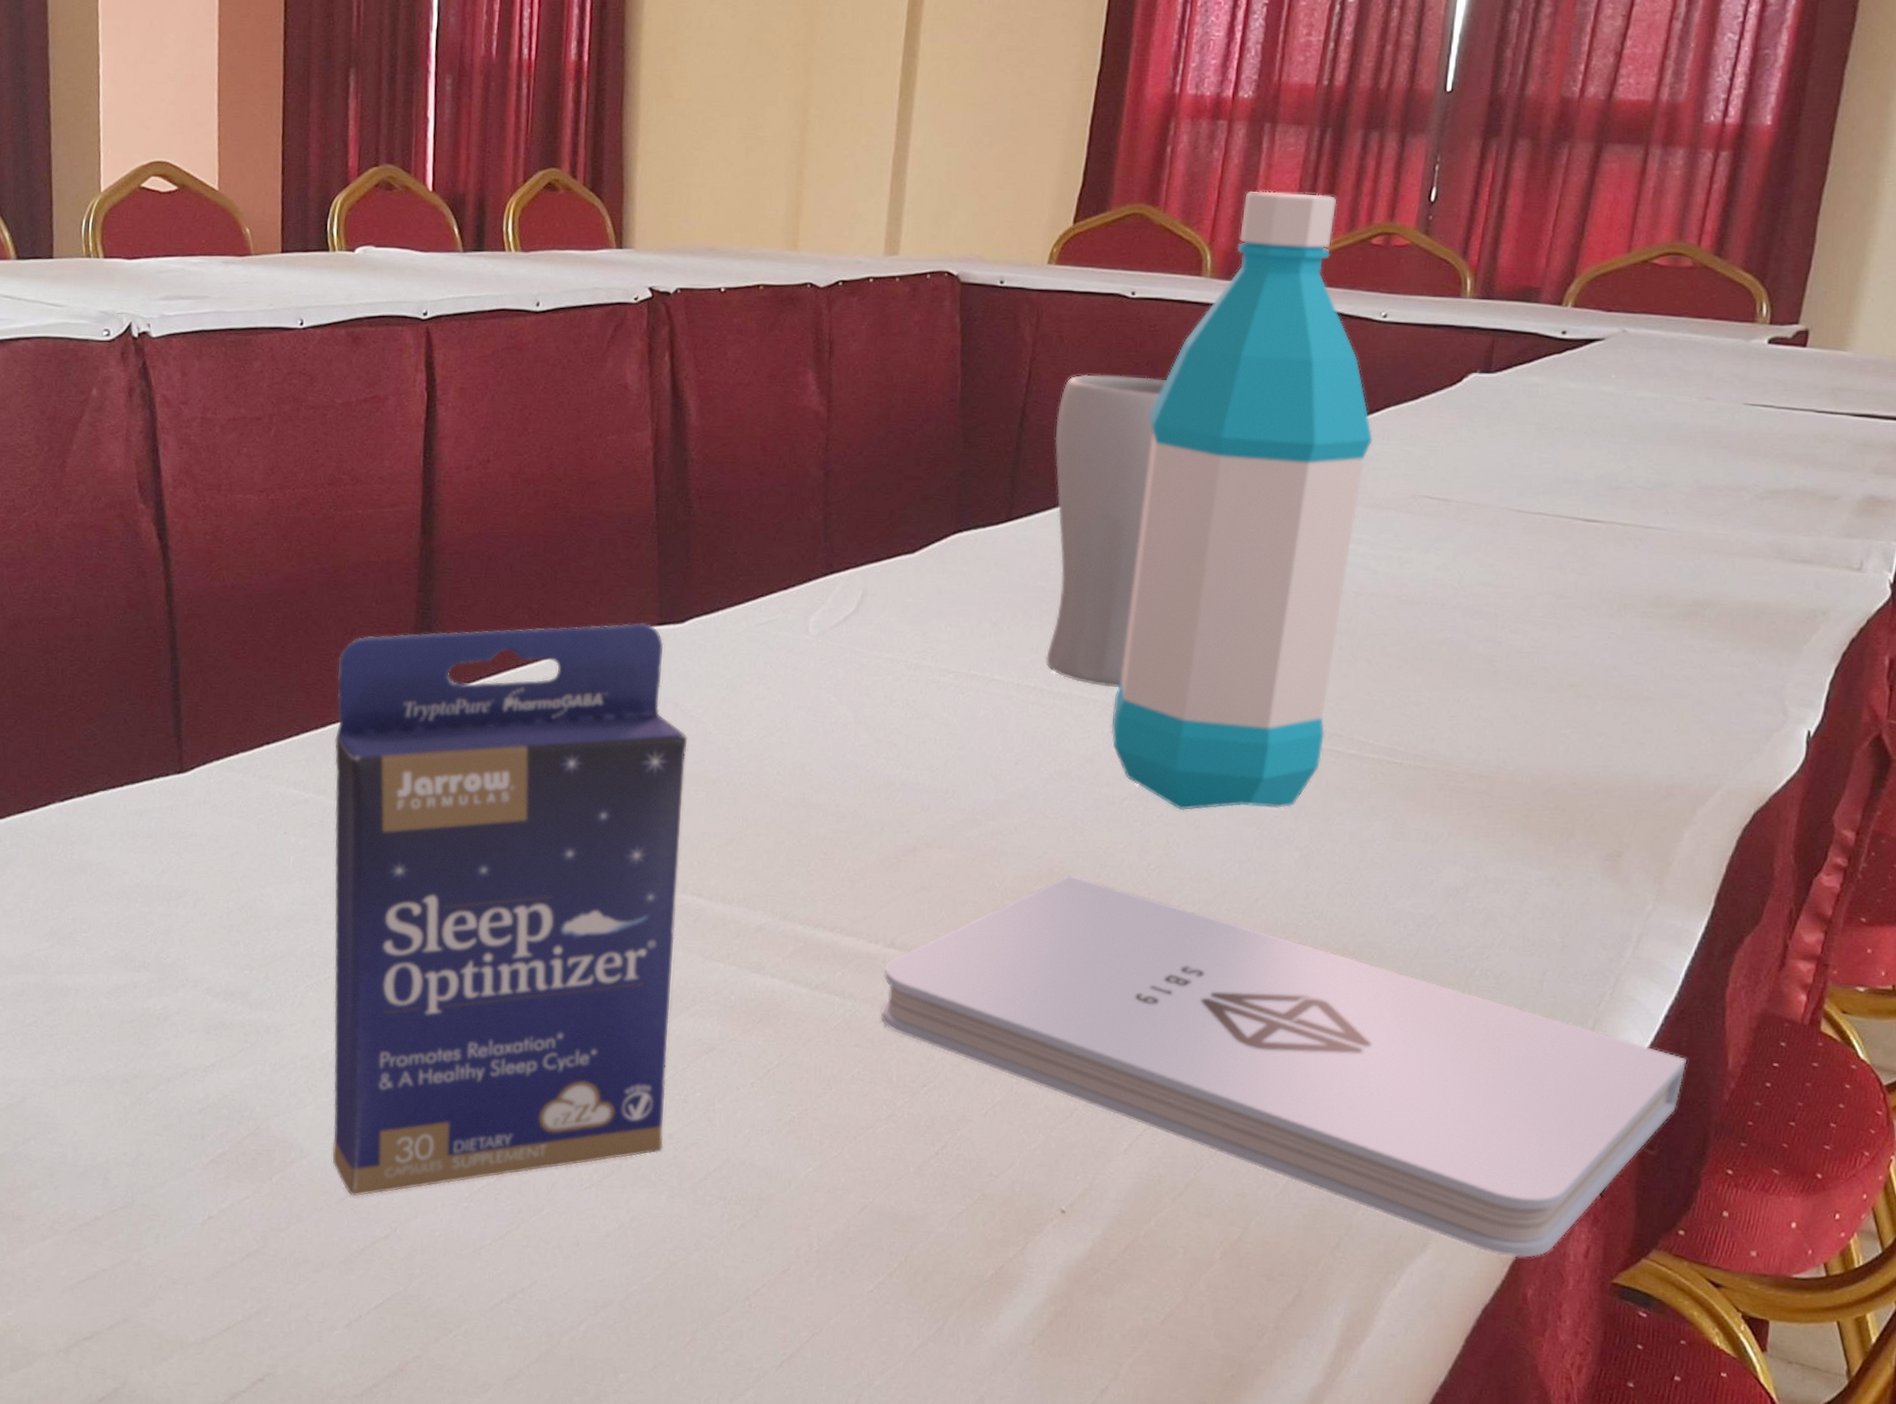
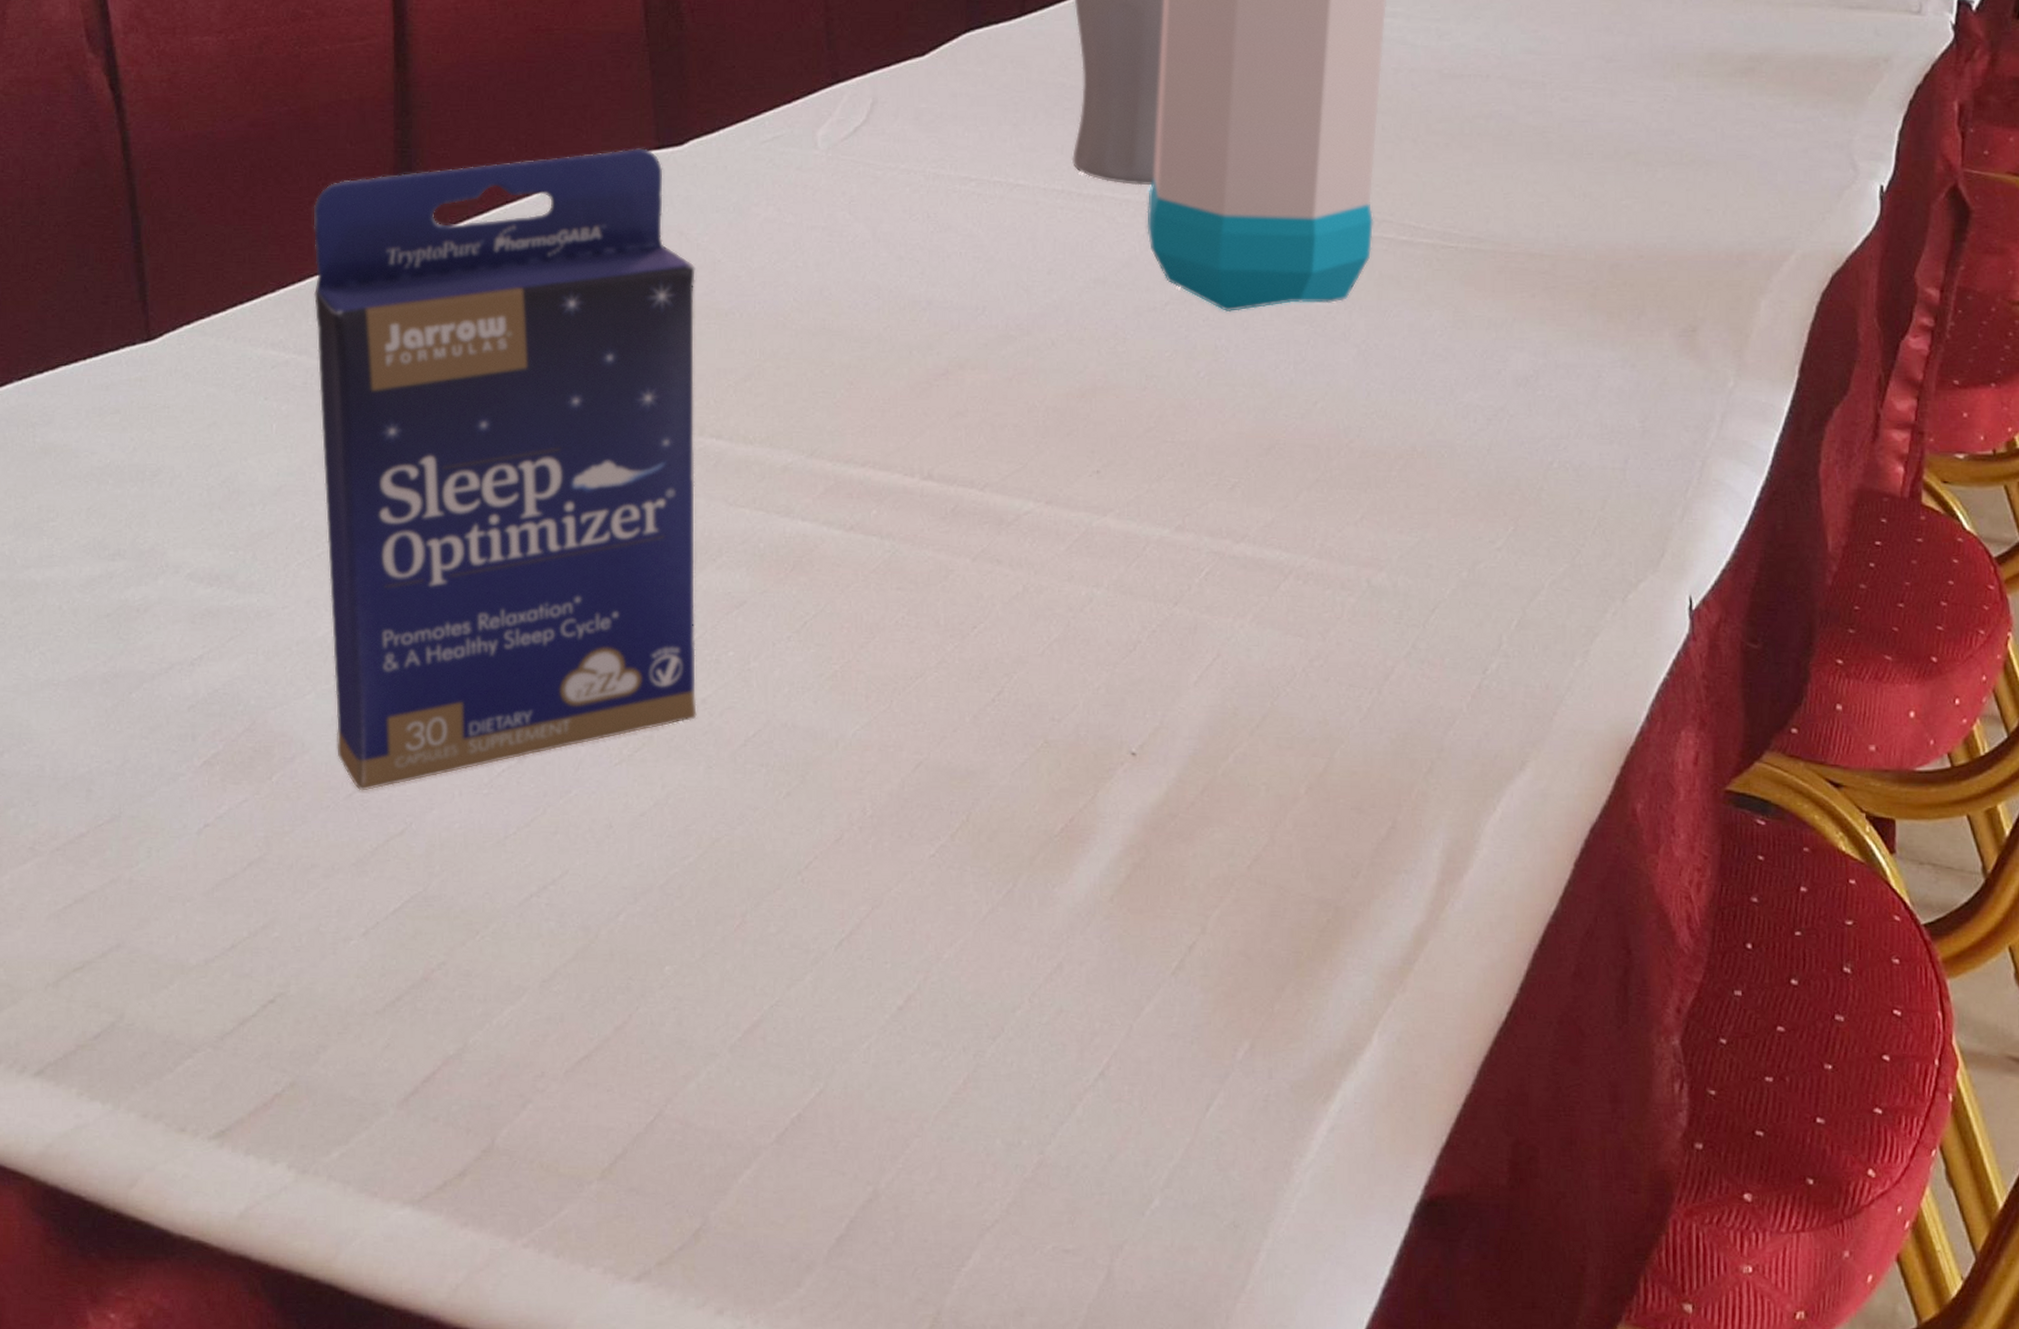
notepad: present [880,875,1686,1258] -> none [922,388,1784,770]

